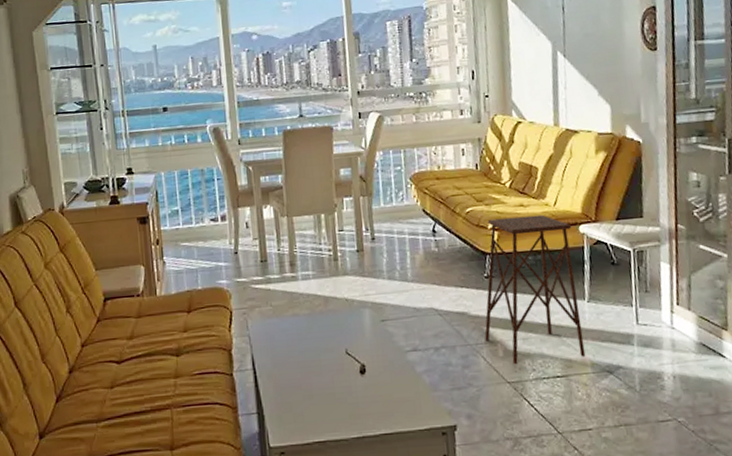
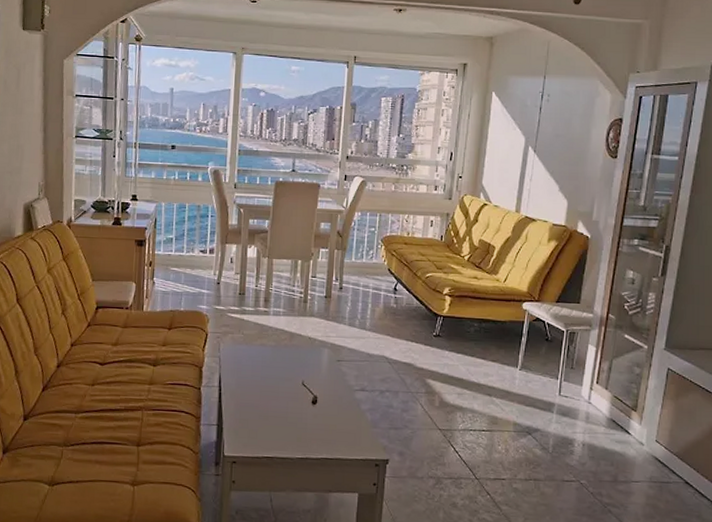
side table: present [484,214,586,365] -> none [425,286,516,417]

